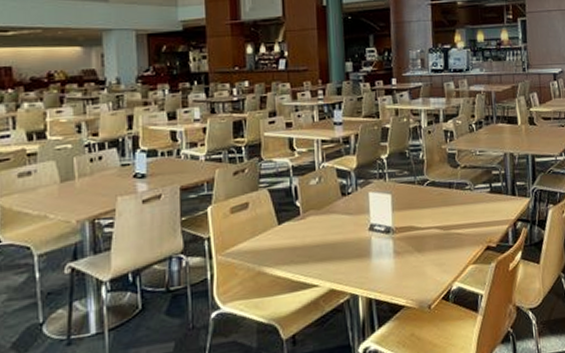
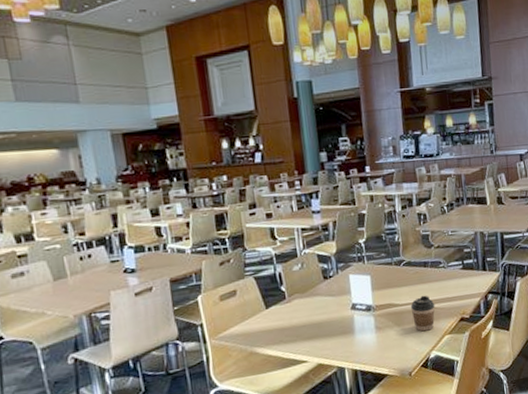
coffee cup: none [432,219,460,260] -> present [410,295,435,332]

